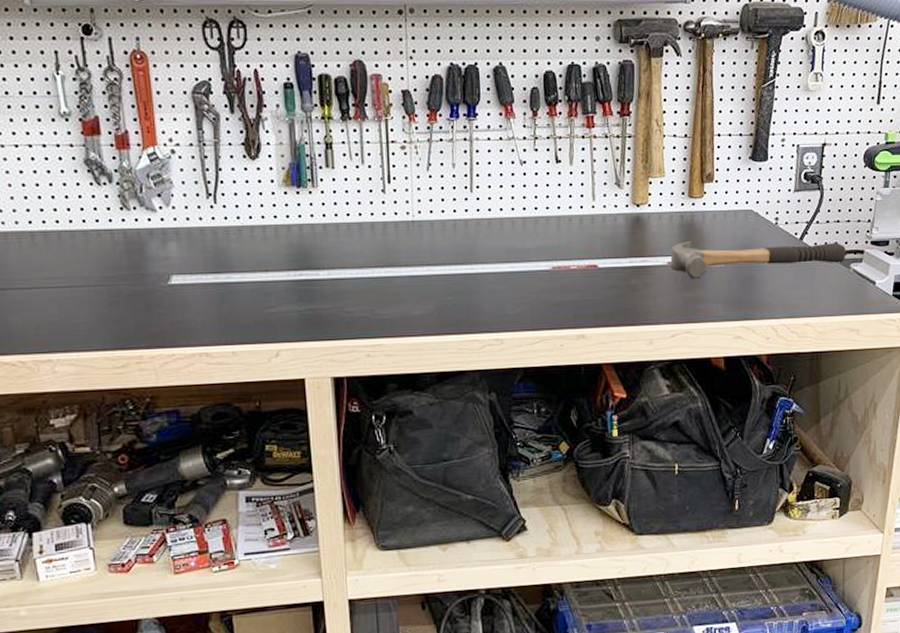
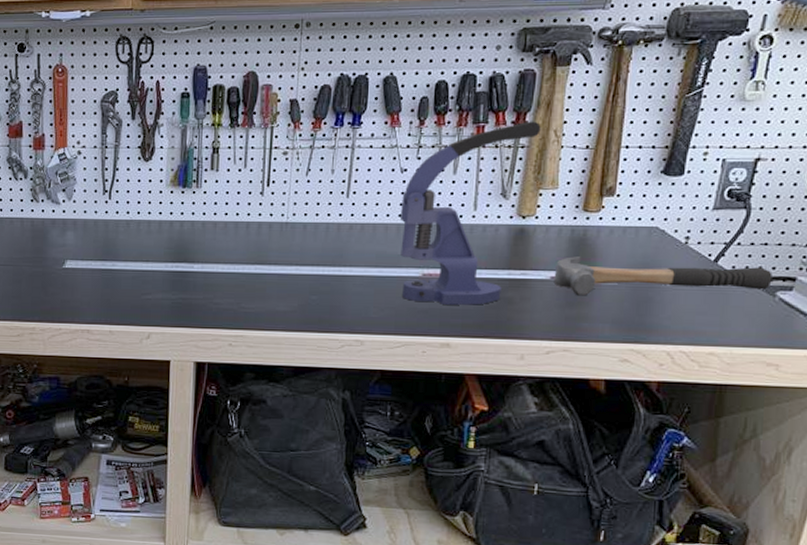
hand press: none [524,111,644,296] -> present [399,121,541,305]

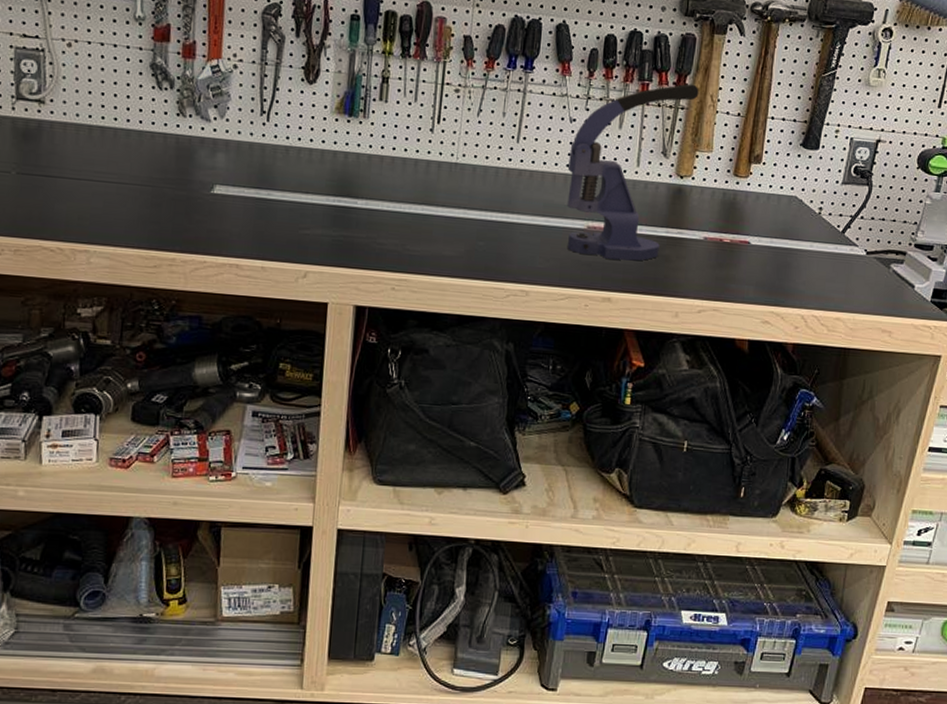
claw hammer: present [553,256,772,296] -> none [706,219,888,262]

